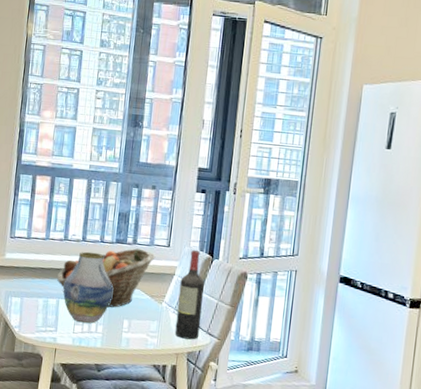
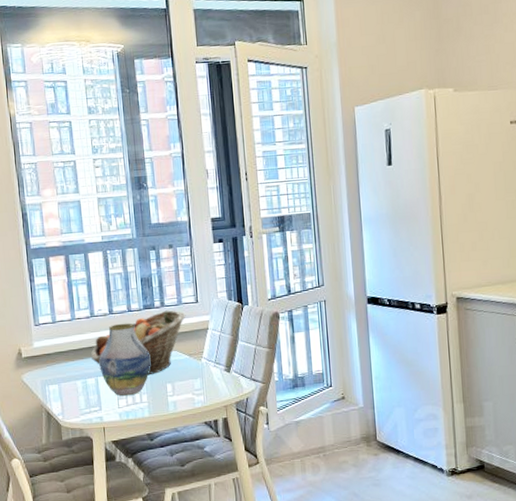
wine bottle: present [174,249,204,340] -> none [215,300,244,390]

